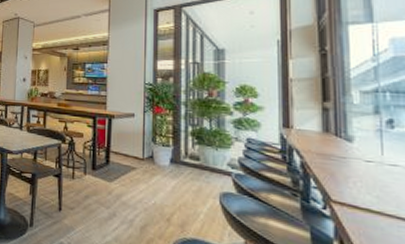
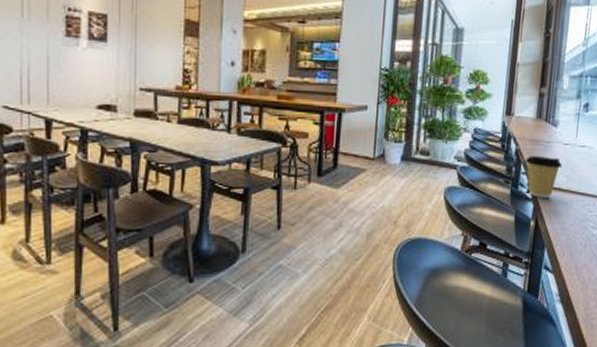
coffee cup: none [314,170,367,218] -> present [525,156,562,198]

